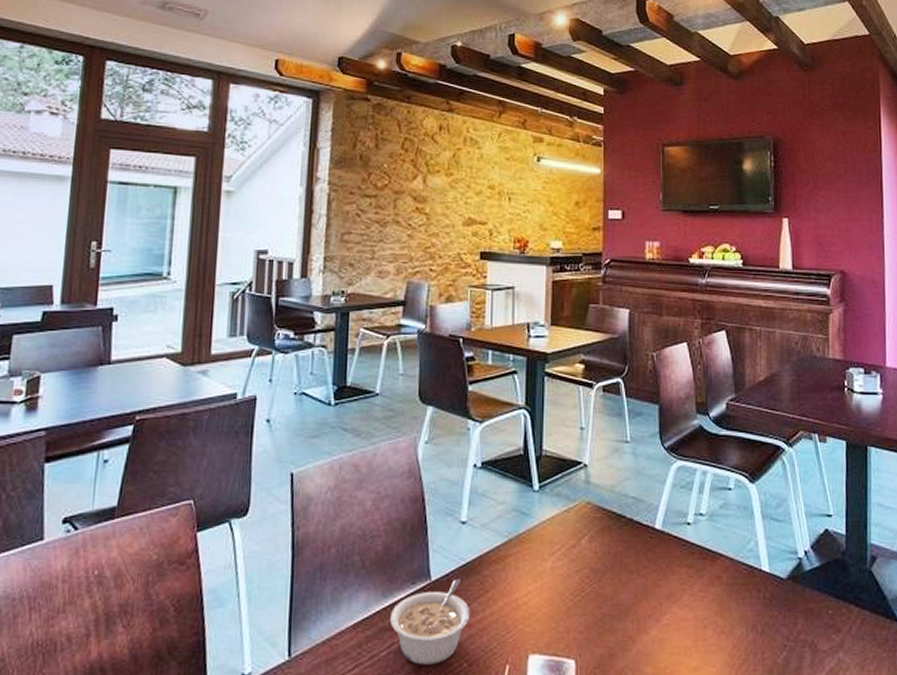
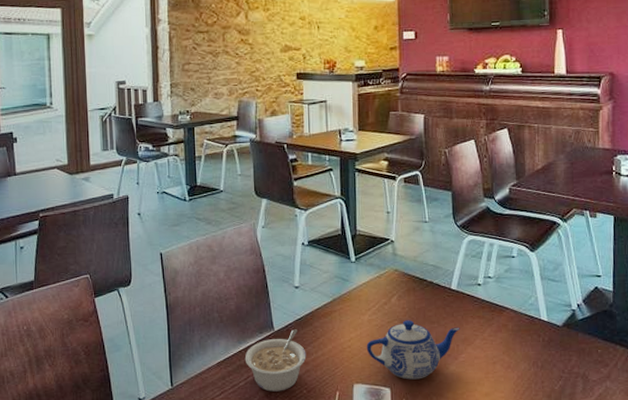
teapot: none [547,568,664,649] -> present [366,320,460,380]

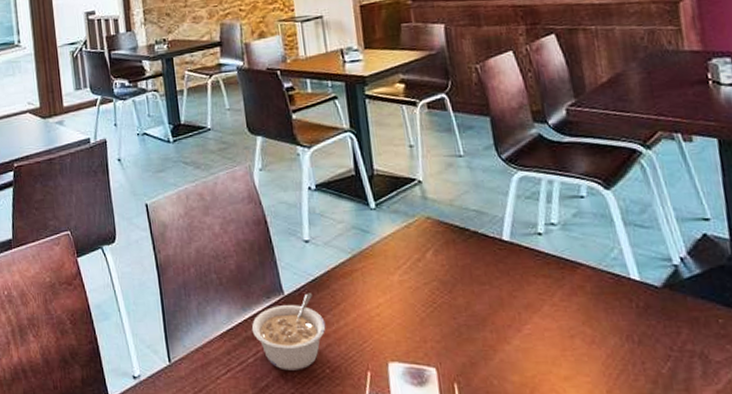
teapot: present [366,320,460,380] -> none [399,280,520,358]

